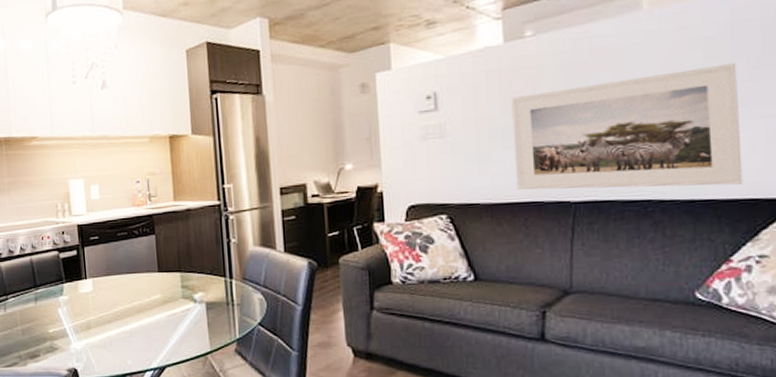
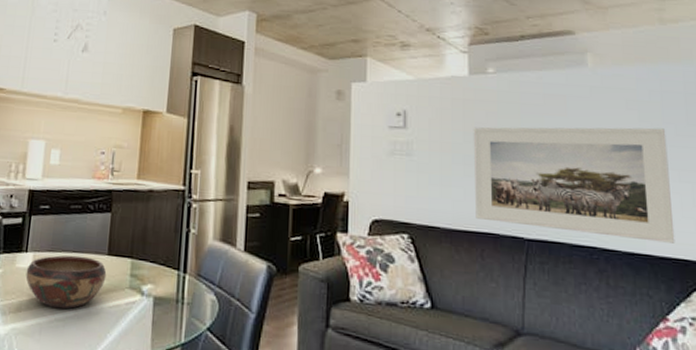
decorative bowl: none [89,276,160,323] -> present [25,255,107,310]

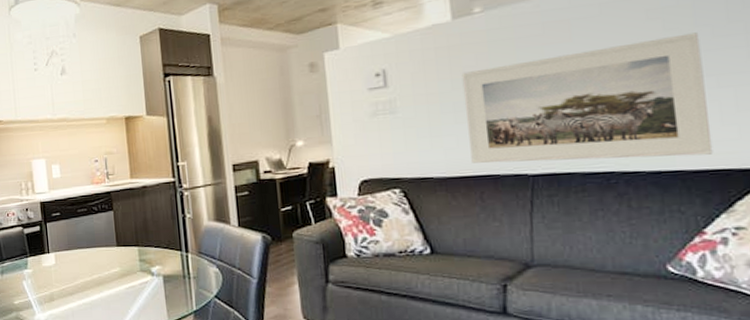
decorative bowl: present [25,255,107,310] -> none [51,250,119,295]

